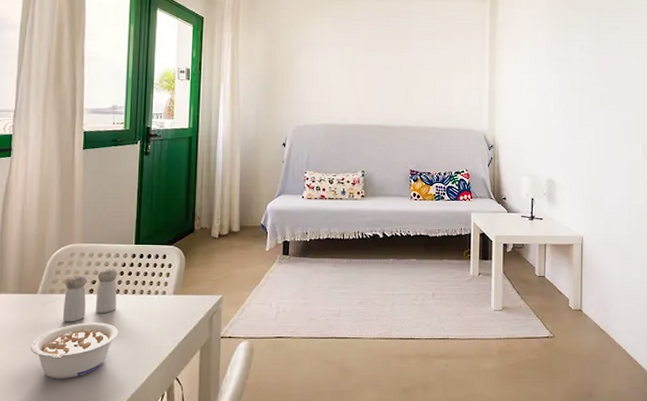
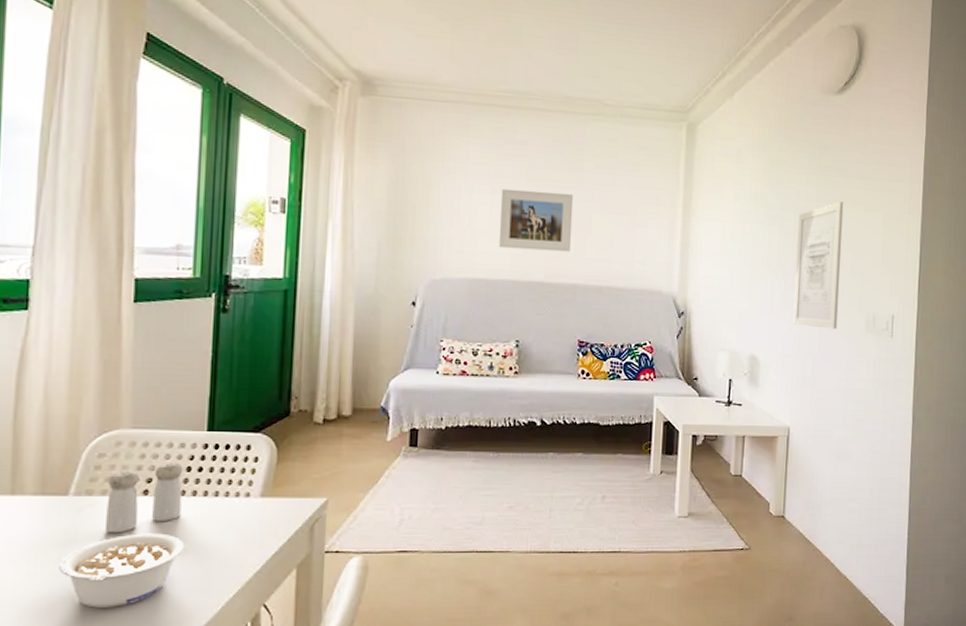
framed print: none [347,54,404,102] -> present [498,188,574,252]
wall art: none [582,53,620,156] -> present [793,201,844,329]

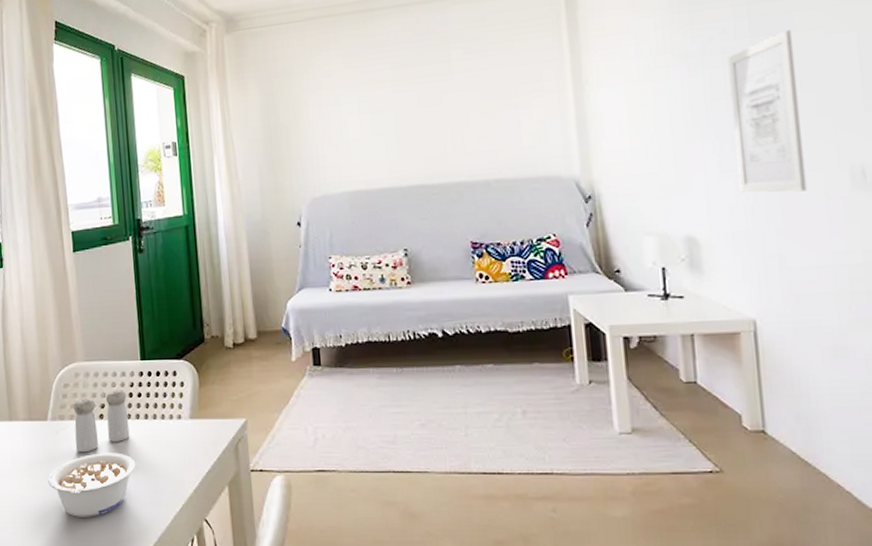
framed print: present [498,188,574,252] -> none [367,86,450,156]

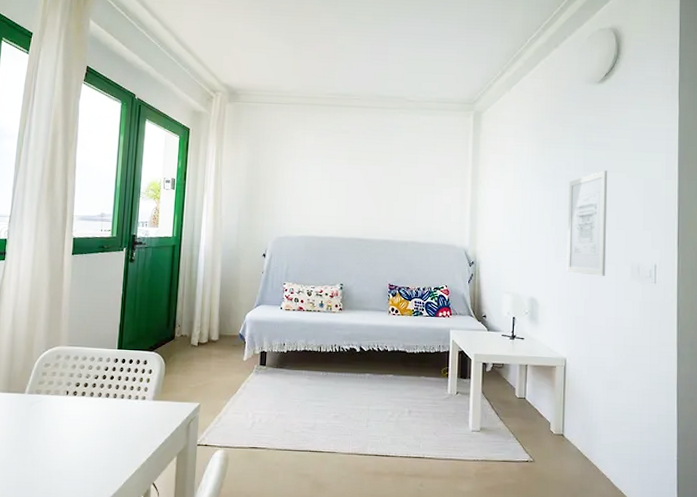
legume: present [48,453,136,517] -> none [16,424,100,478]
salt and pepper shaker: present [73,390,130,453] -> none [48,372,101,423]

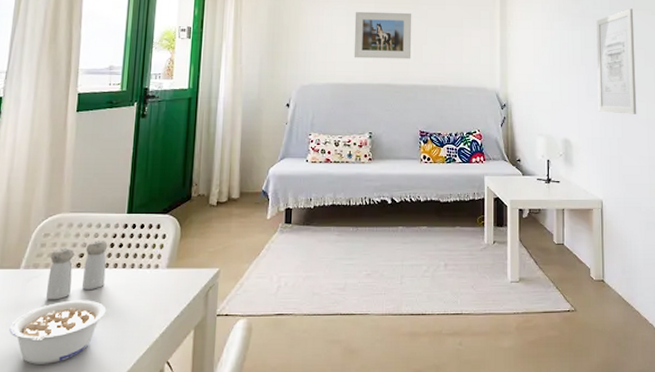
legume: none [16,424,100,478] -> present [9,300,107,364]
salt and pepper shaker: none [48,372,101,423] -> present [46,240,108,300]
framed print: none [327,167,385,215] -> present [354,11,412,59]

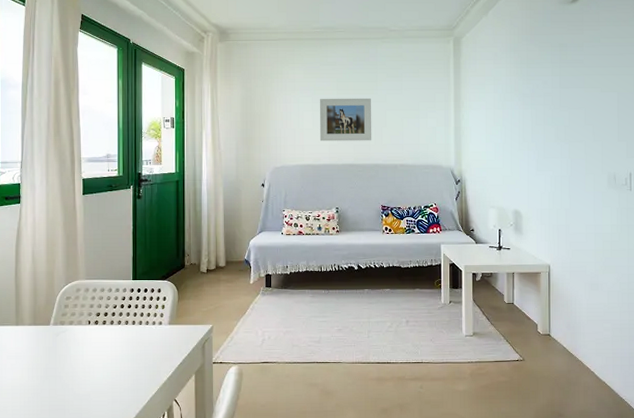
legume: present [9,300,107,364] -> none [46,350,122,401]
salt and pepper shaker: present [46,240,108,300] -> none [73,302,119,350]
wall art: present [596,8,637,114] -> none [546,86,584,187]

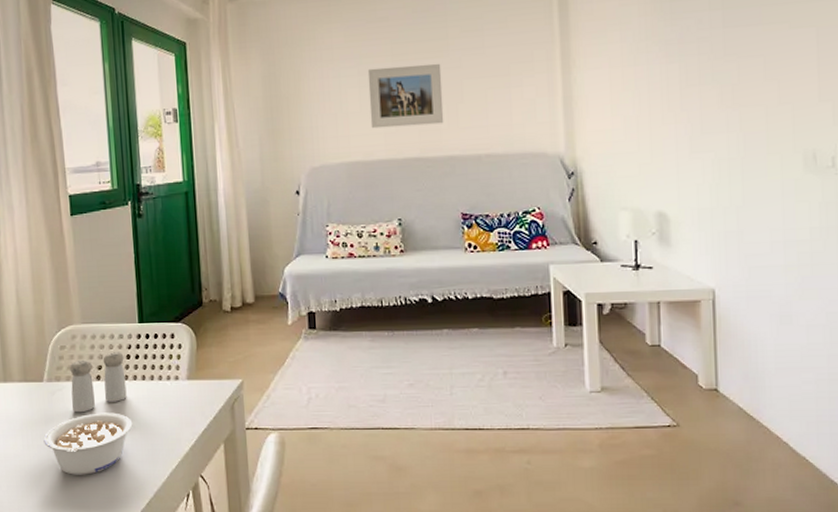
legume: none [46,350,122,401] -> present [43,412,133,475]
salt and pepper shaker: none [73,302,119,350] -> present [70,352,127,413]

